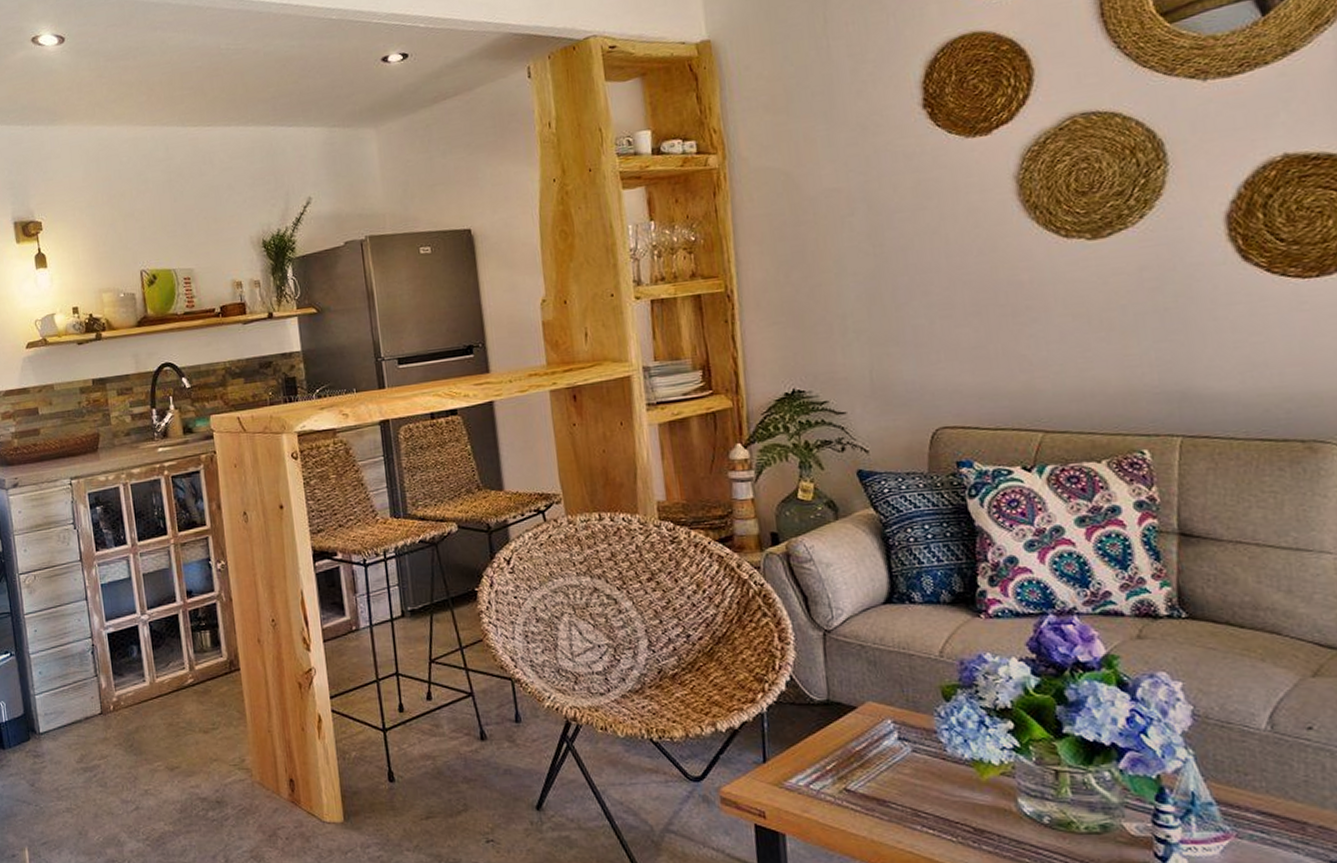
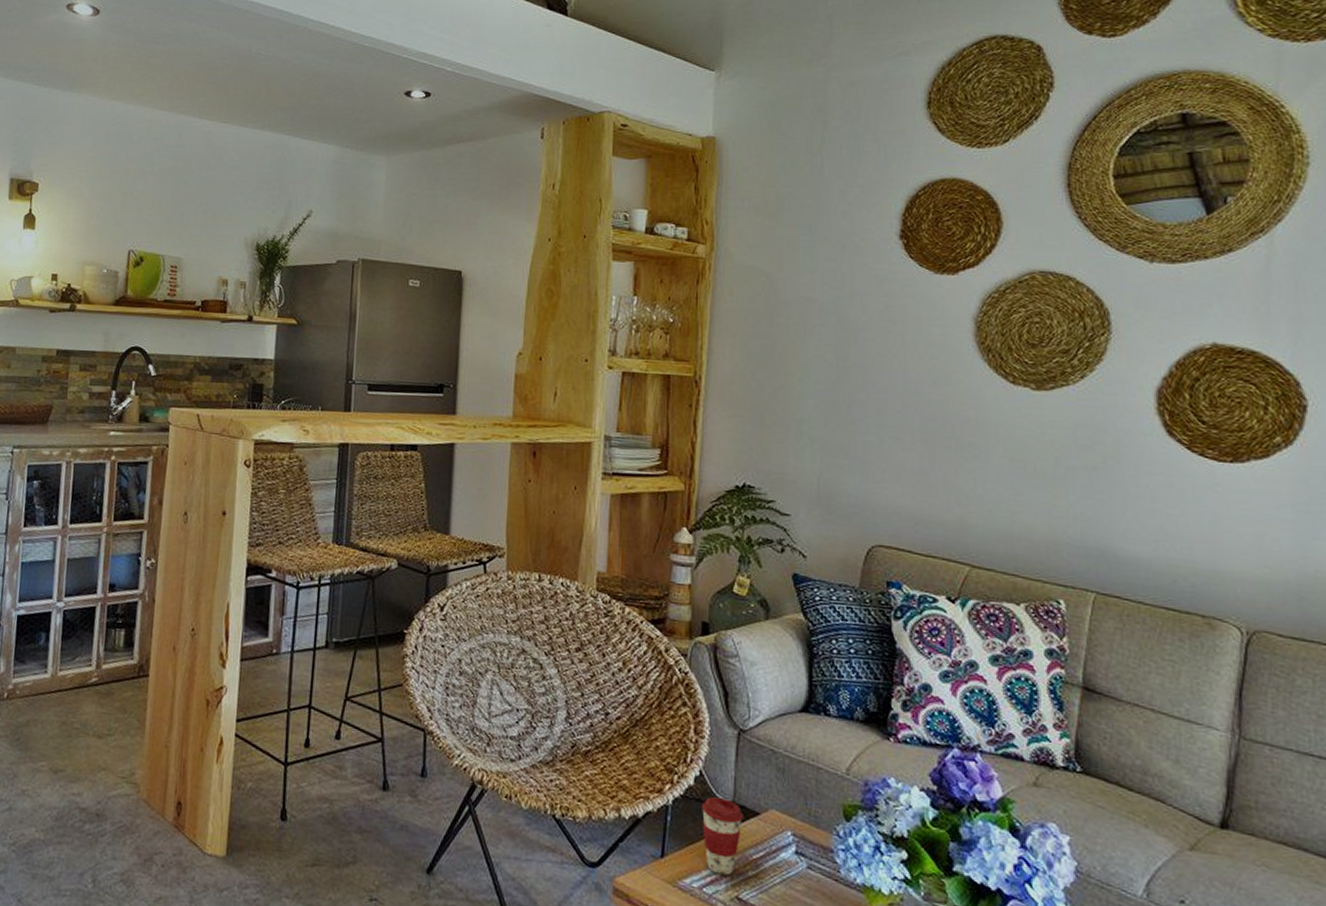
coffee cup: none [797,698,841,770] -> present [702,797,743,876]

